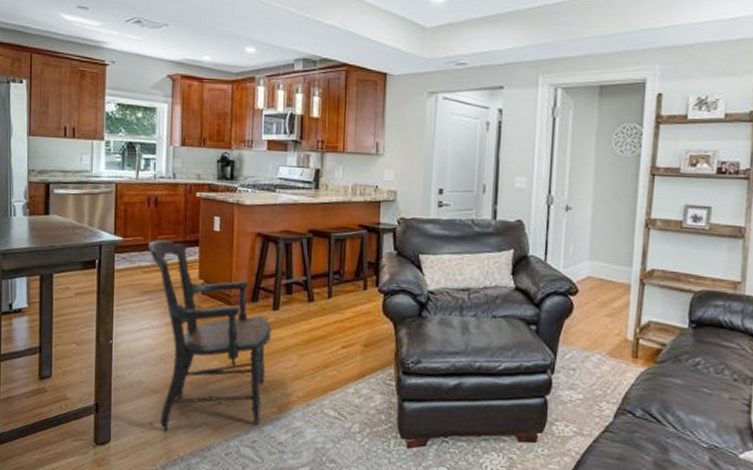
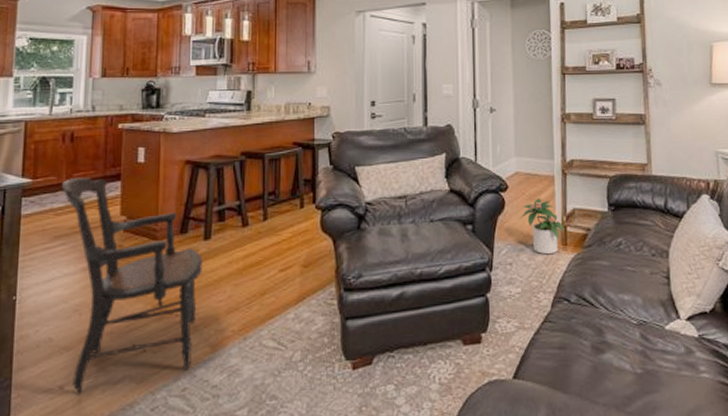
potted plant: none [589,306,637,365] -> present [521,198,565,255]

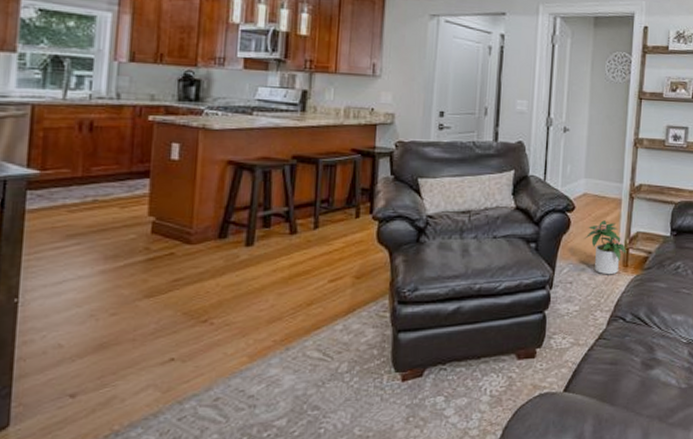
armchair: present [62,178,202,393] -> none [77,172,243,402]

